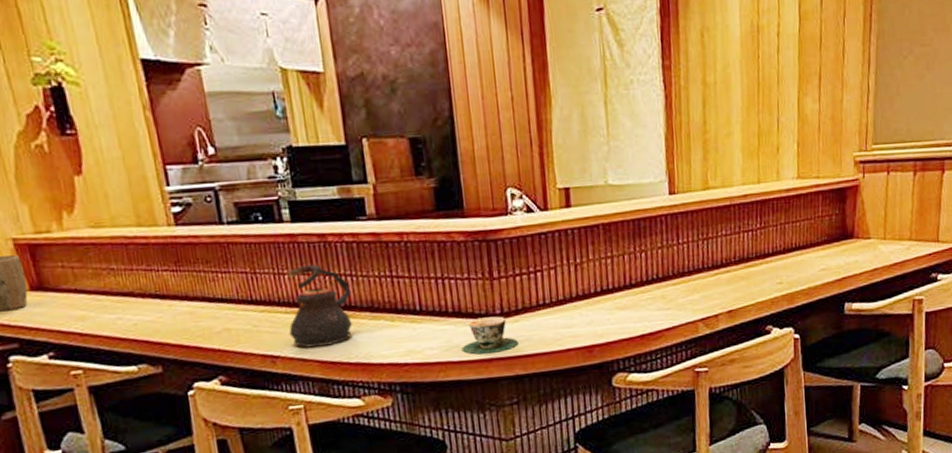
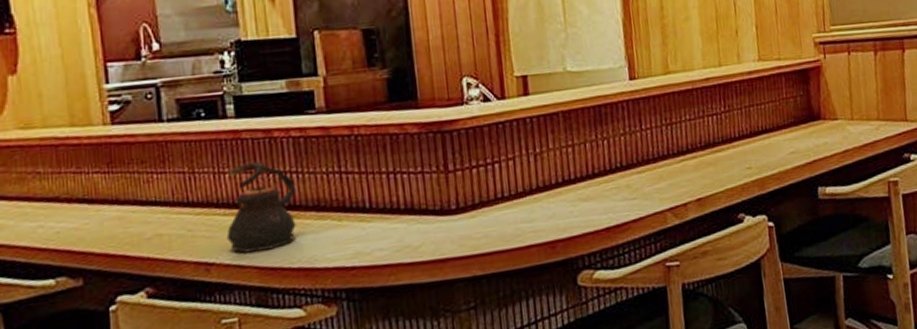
teacup: present [461,316,518,355] -> none [414,211,476,255]

